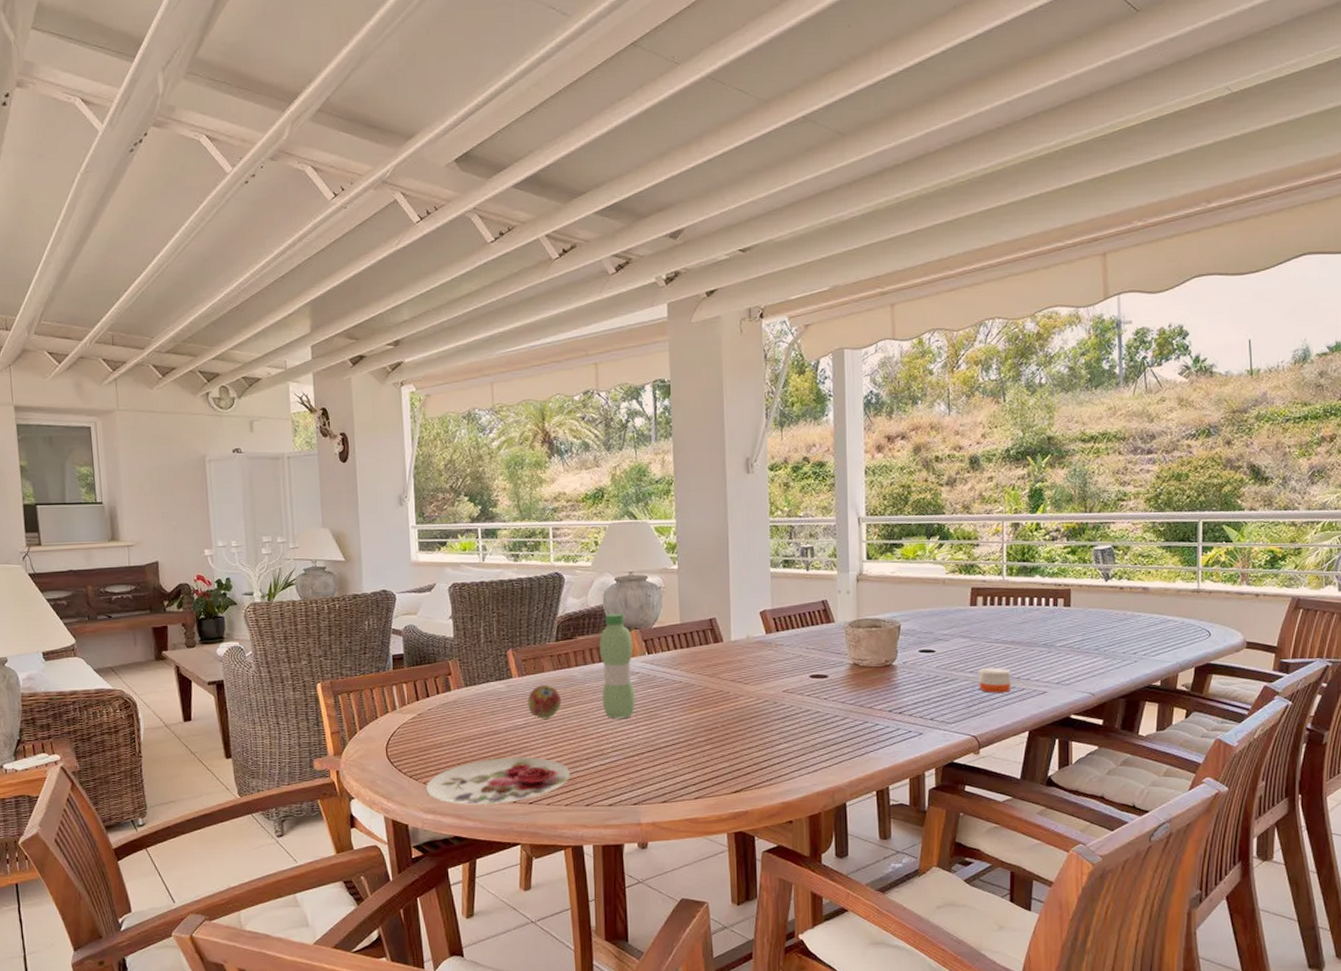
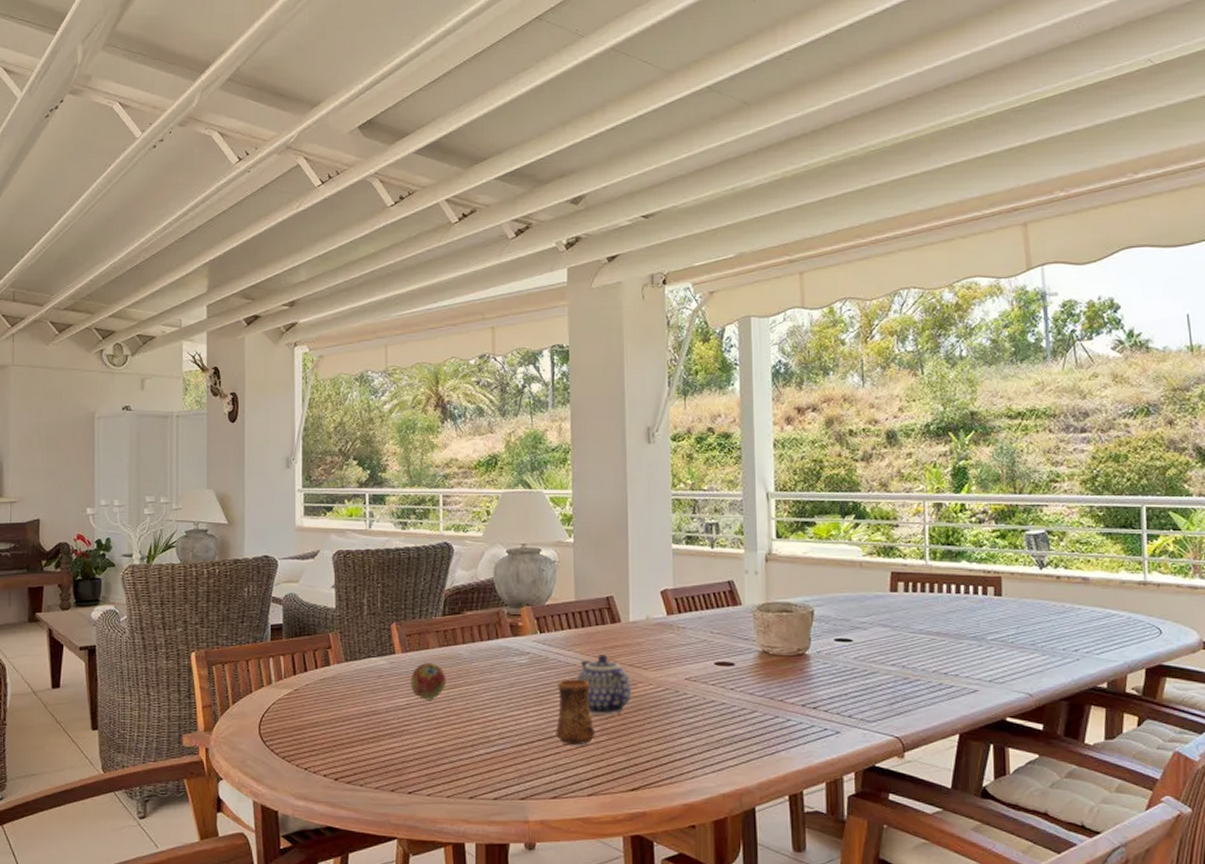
plate: present [425,757,571,805] -> none [298,741,454,793]
water bottle: present [599,614,635,720] -> none [488,588,525,703]
cup: none [664,695,701,754] -> present [556,679,596,744]
teapot: none [683,672,734,727] -> present [577,654,632,715]
candle: present [979,665,1011,693] -> none [901,659,938,690]

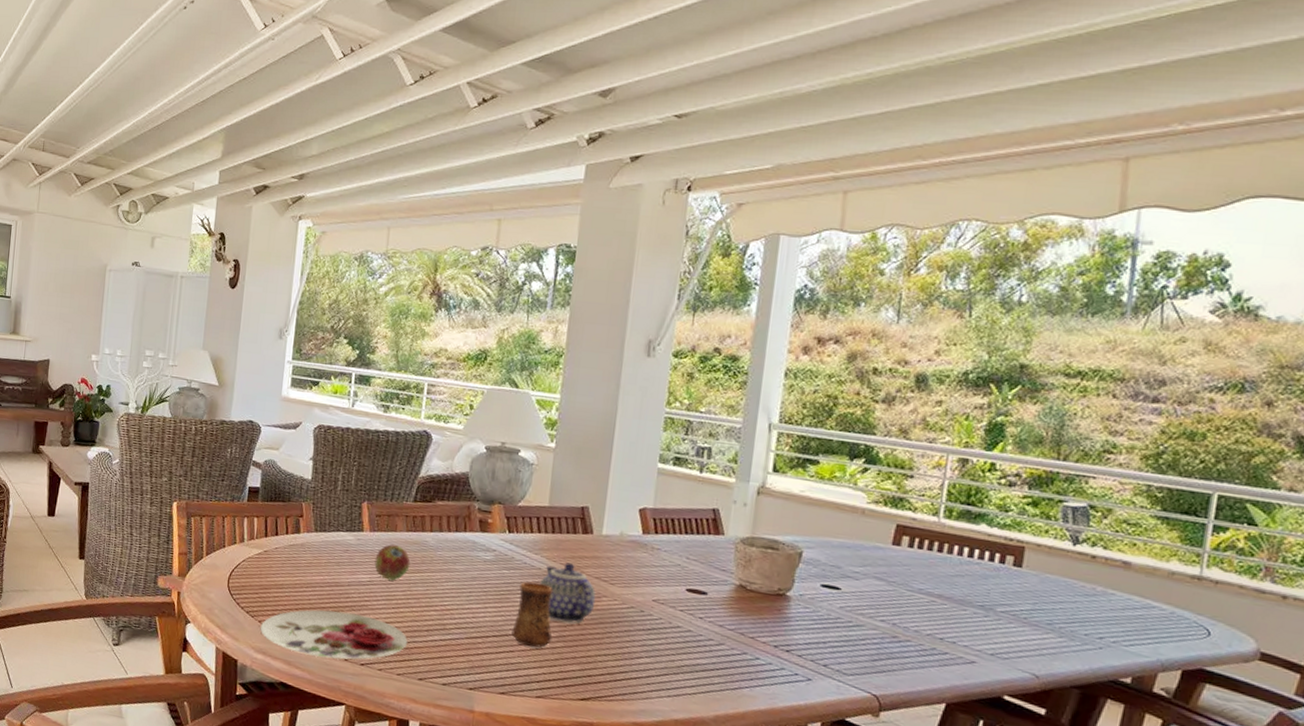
plate: none [298,741,454,793] -> present [260,609,408,660]

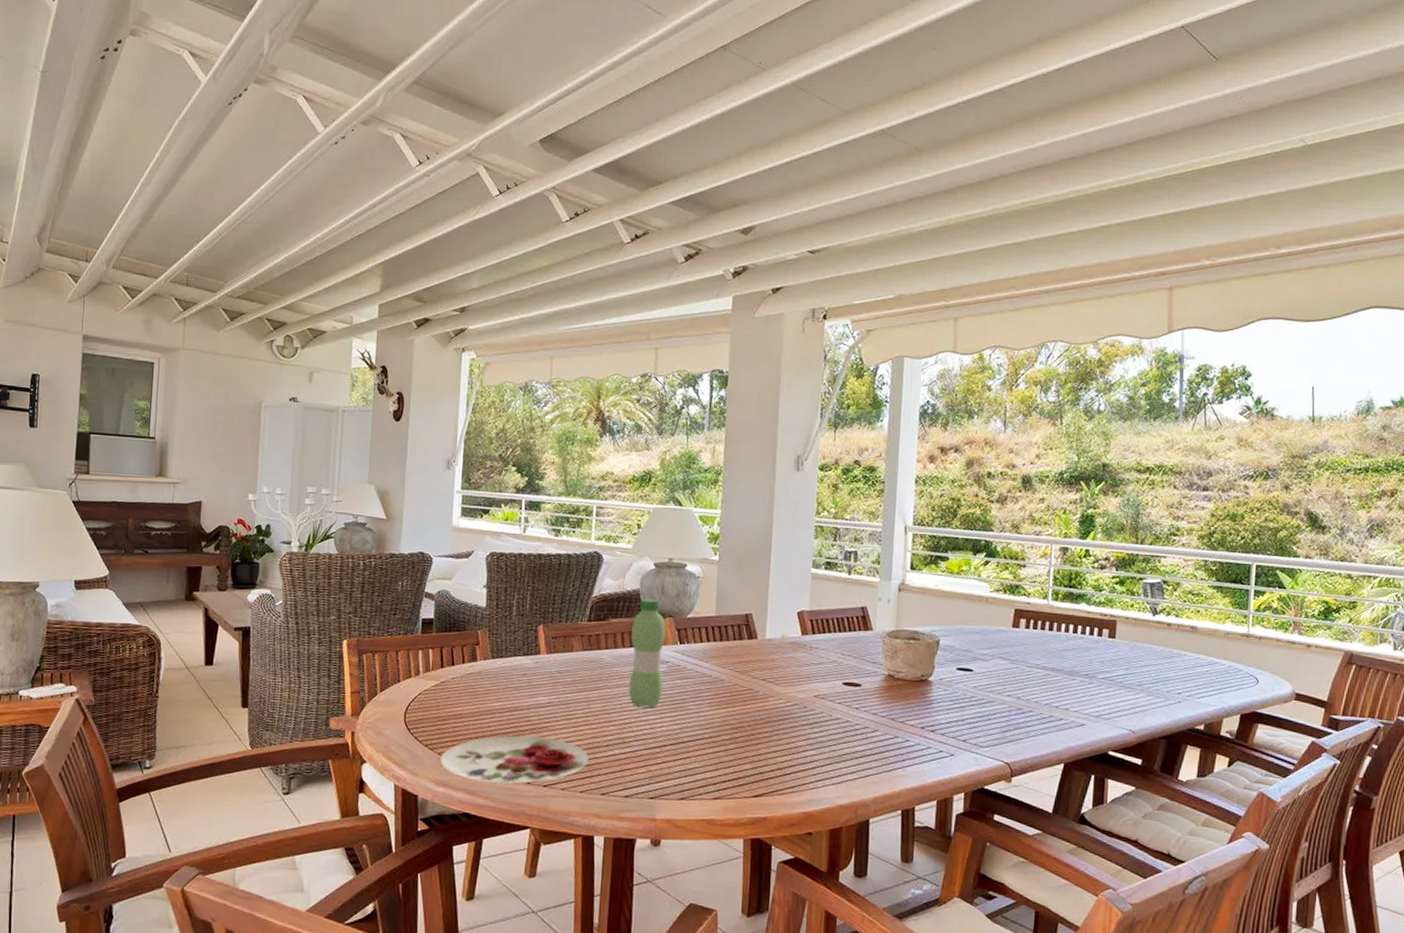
fruit: present [374,544,411,581] -> none [553,665,588,700]
water bottle: none [452,483,495,596] -> present [628,599,666,708]
cup: present [512,581,554,648] -> none [688,689,726,751]
teapot: present [540,562,596,624] -> none [712,668,763,725]

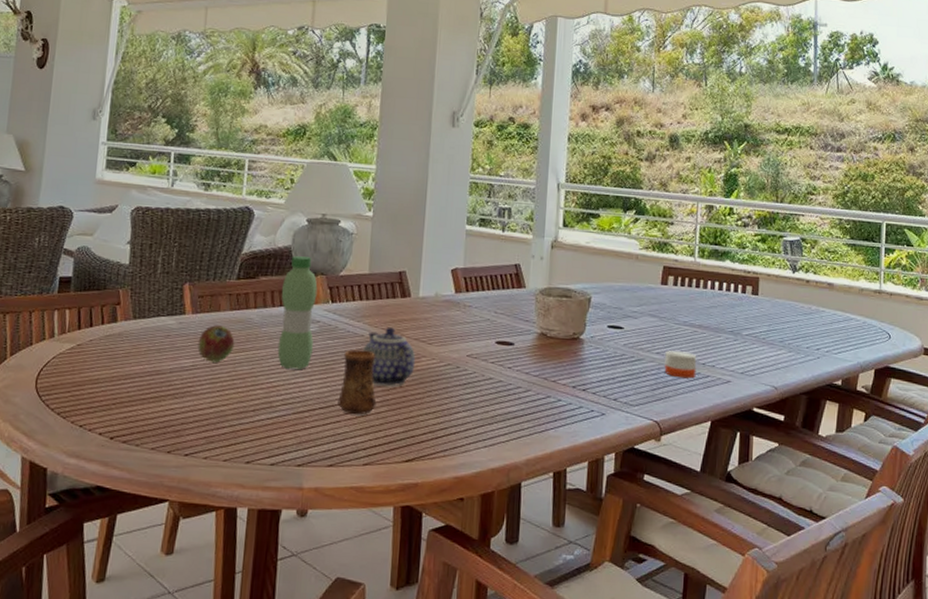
plate: present [439,735,589,784] -> none [73,401,234,453]
fruit: none [553,665,588,700] -> present [197,325,235,363]
cup: none [688,689,726,751] -> present [338,349,377,414]
teapot: none [712,668,763,725] -> present [363,327,416,387]
candle: none [1015,691,1050,721] -> present [664,349,697,379]

